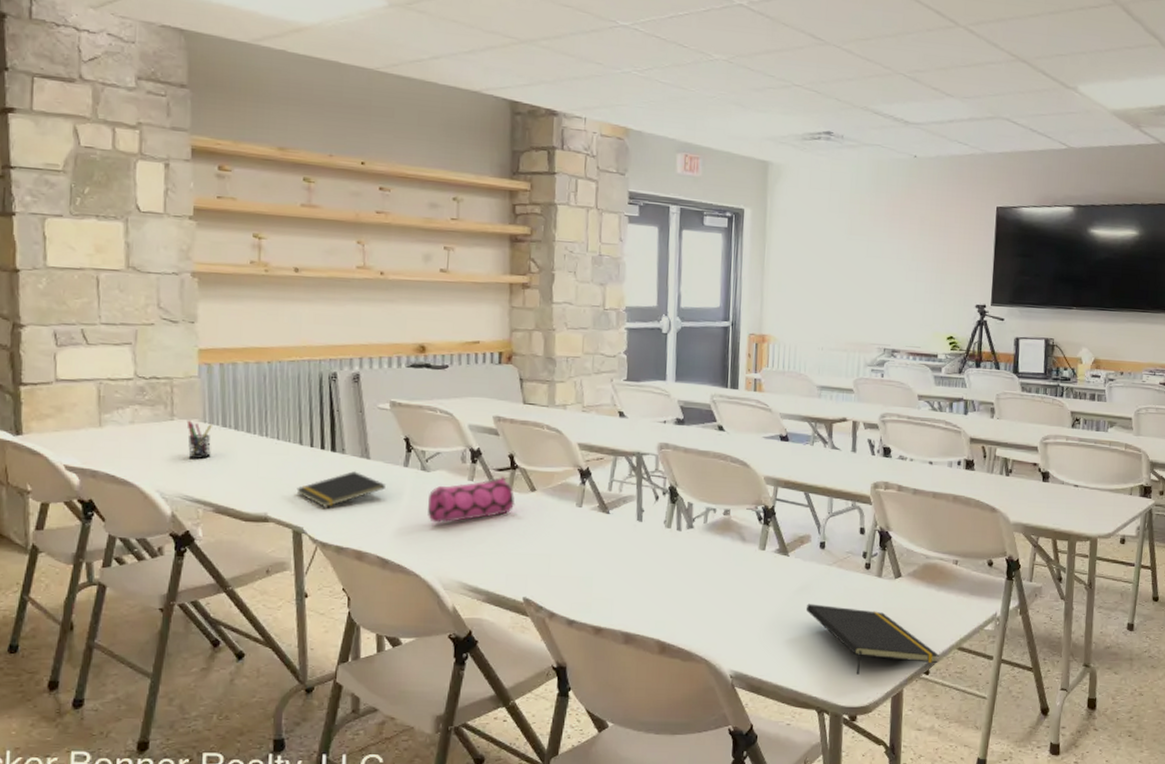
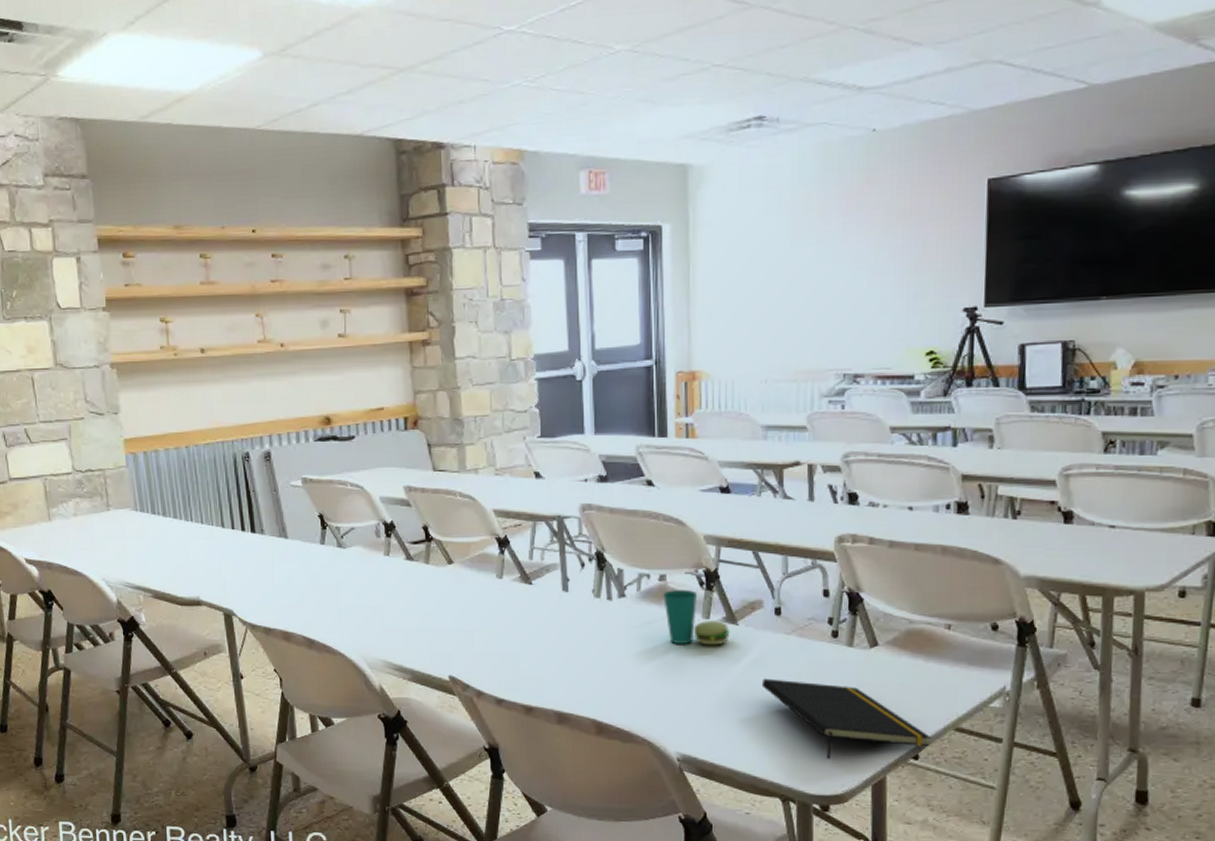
pen holder: present [187,420,212,460] -> none [121,509,145,547]
notepad: present [296,471,385,509] -> none [223,552,305,590]
pencil case: present [428,476,515,524] -> none [347,549,433,602]
cup: none [726,523,782,574] -> present [663,590,730,646]

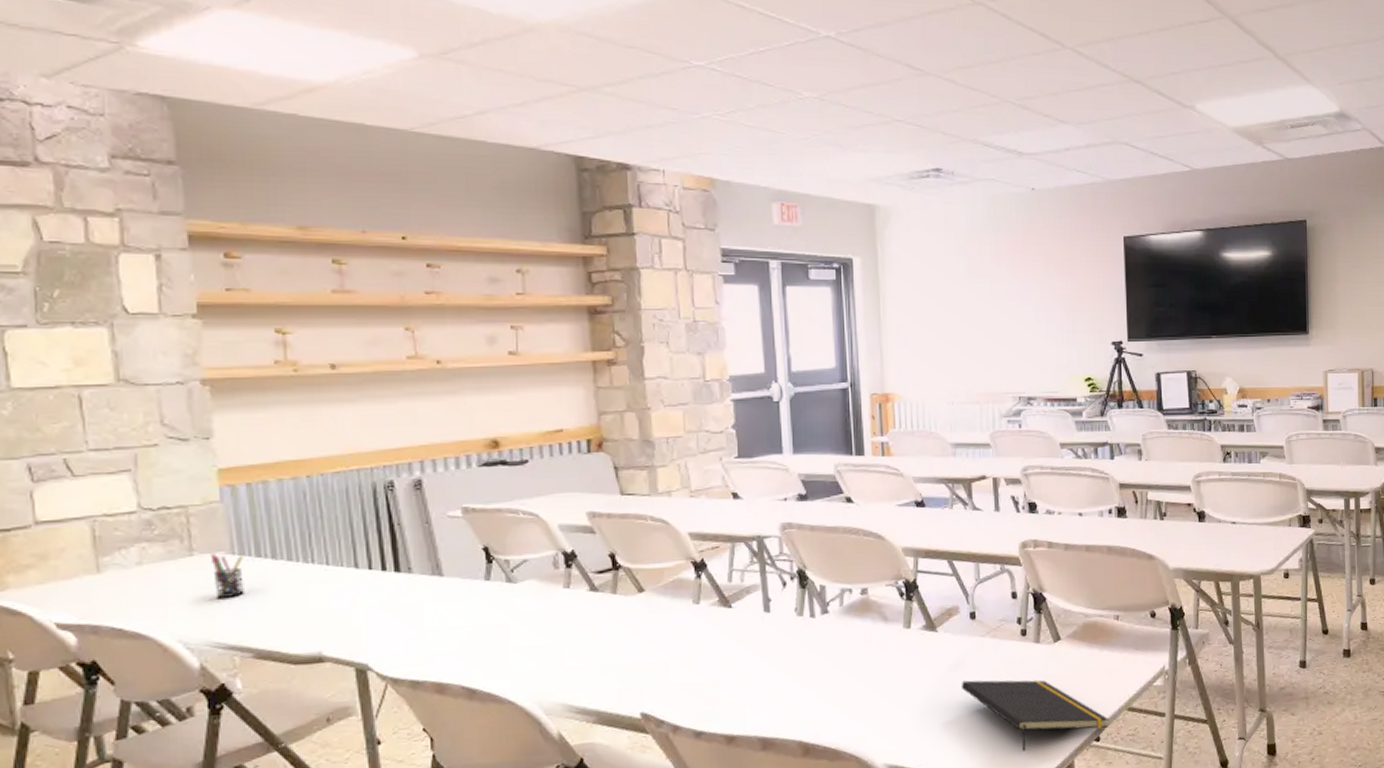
pen holder: none [121,509,145,547] -> present [210,553,244,599]
cup: present [663,590,730,646] -> none [866,601,930,656]

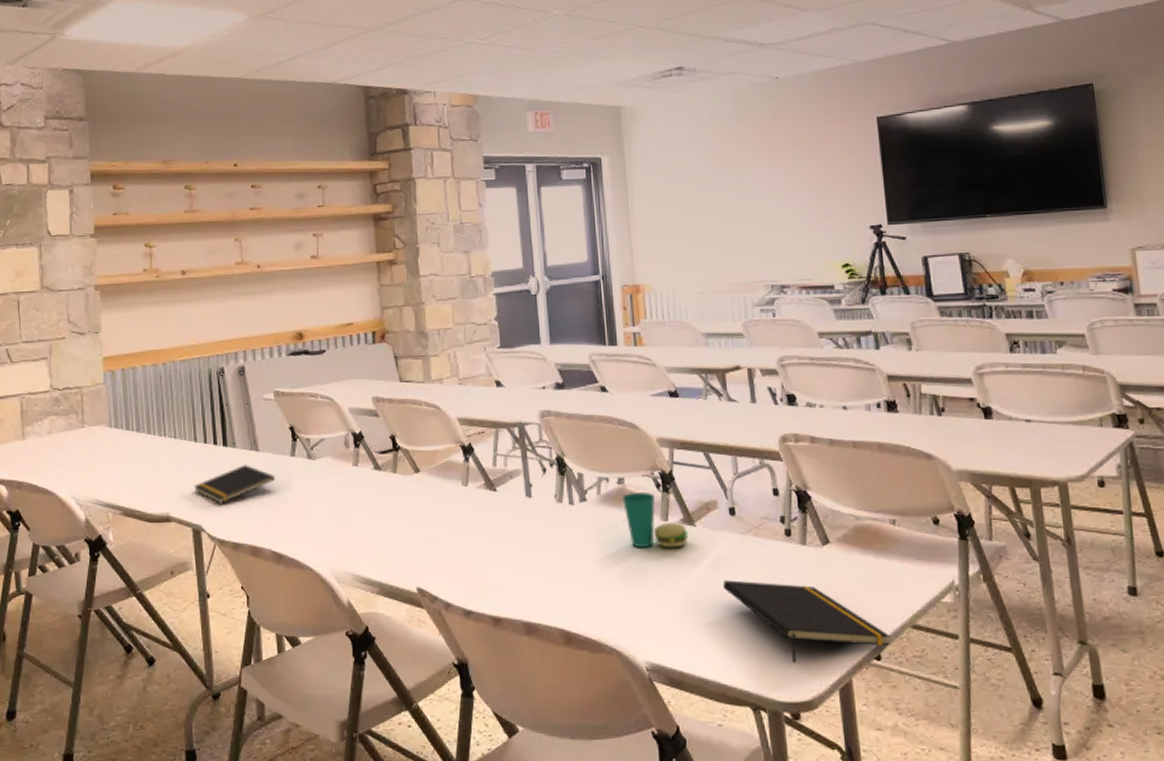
pen holder: present [210,553,244,599] -> none [95,426,117,464]
notepad: none [356,592,465,639] -> present [194,465,275,504]
cup: none [866,601,930,656] -> present [622,492,689,548]

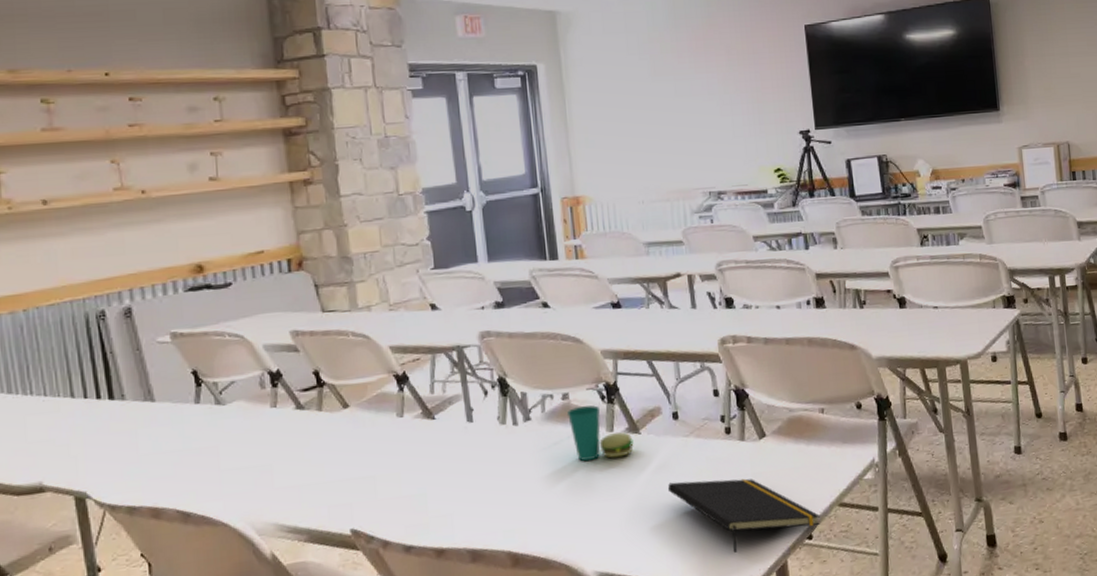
notepad: present [194,465,275,504] -> none [73,418,176,466]

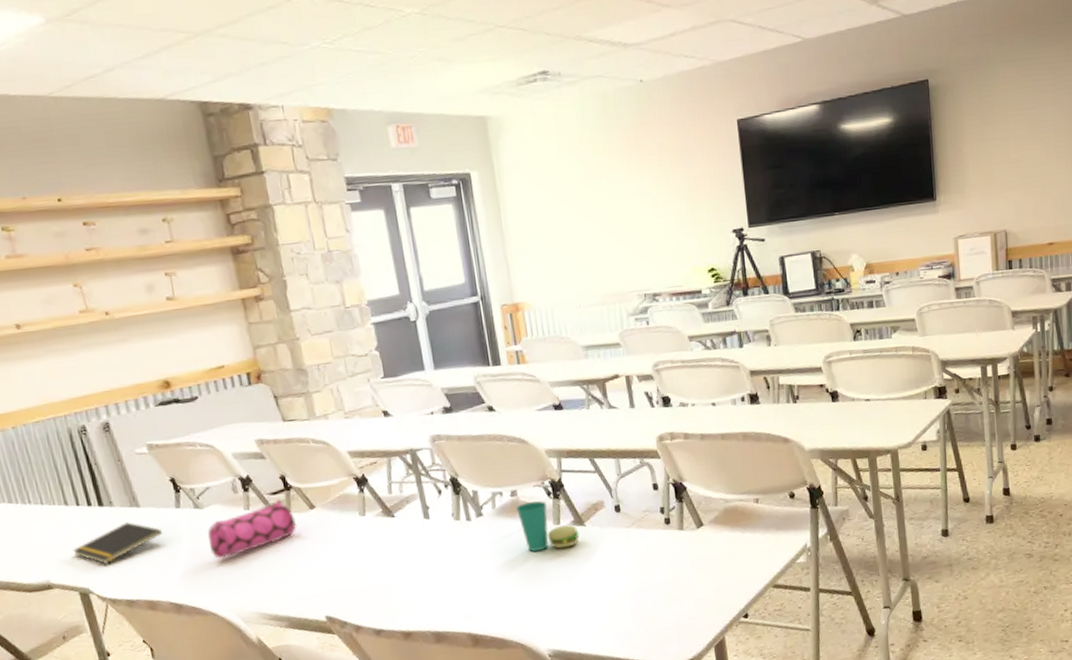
notepad: none [73,418,176,466] -> present [73,522,162,565]
pencil case: none [228,396,328,463] -> present [207,499,298,560]
notepad: present [668,478,821,553] -> none [613,564,756,631]

